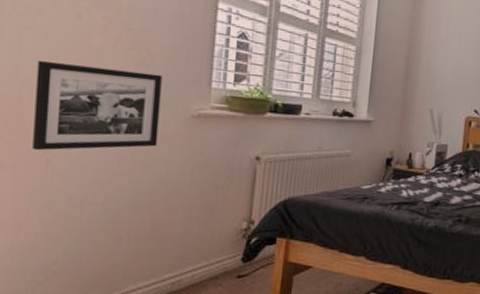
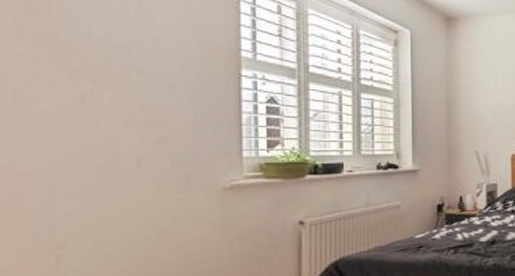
picture frame: present [33,60,162,151] -> none [36,150,187,249]

